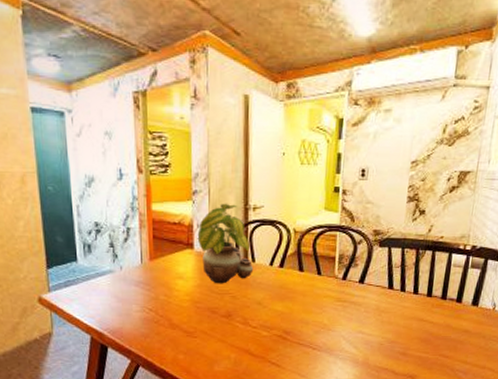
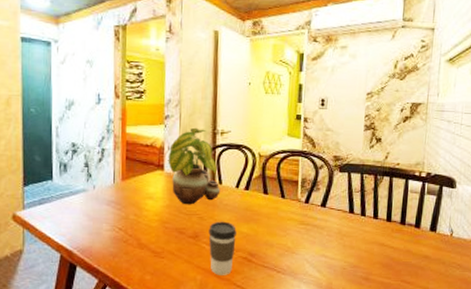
coffee cup: none [242,300,271,353] -> present [208,221,236,275]

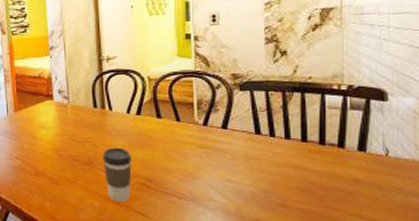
potted plant: present [168,127,221,205] -> none [56,56,111,133]

